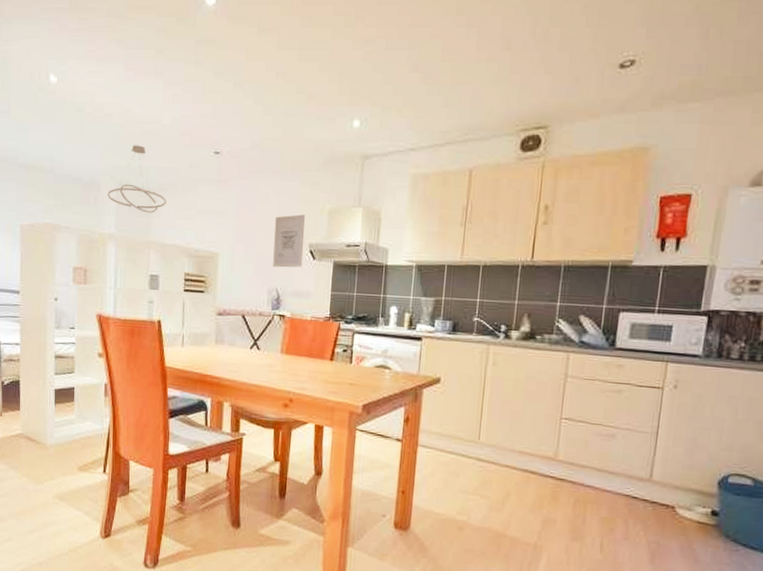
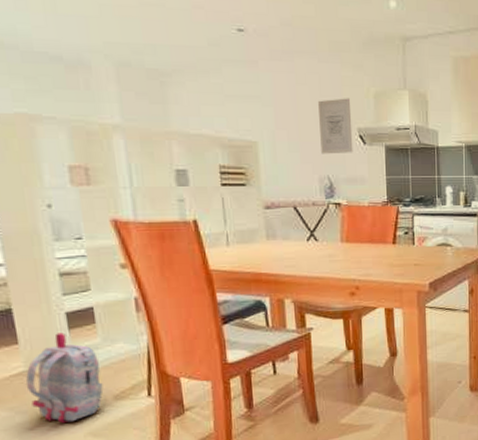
backpack: none [20,405,72,484] -> present [25,332,104,424]
ceiling light fixture: present [107,145,166,213] -> none [103,18,184,99]

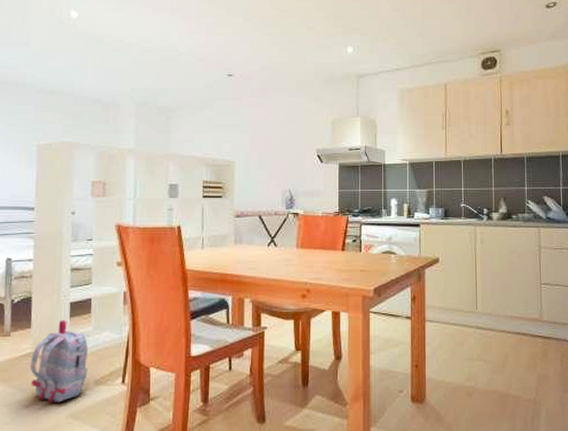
wall art: present [318,98,353,154] -> none [285,125,312,171]

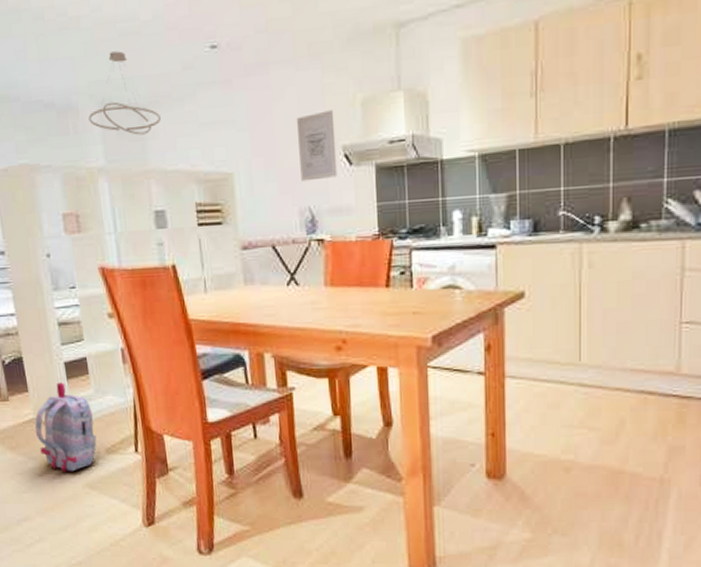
ceiling light fixture: none [127,70,184,129] -> present [88,51,161,135]
wall art: none [285,125,312,171] -> present [297,110,338,182]

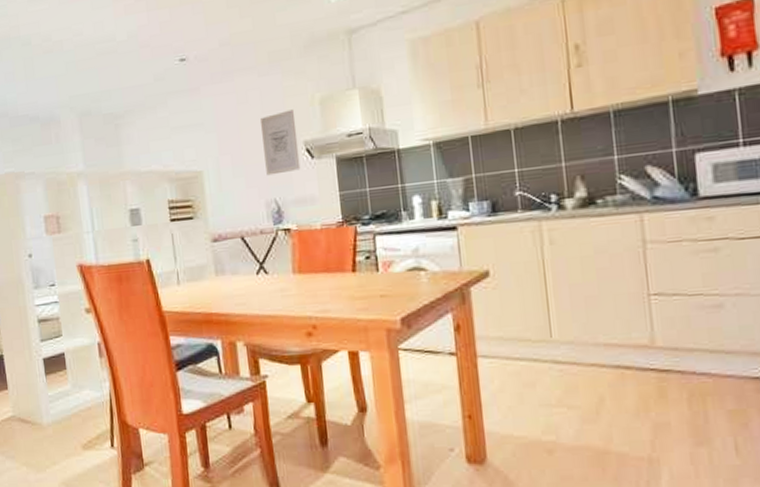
backpack: present [35,382,97,473] -> none [13,378,74,471]
ceiling light fixture: present [88,51,161,135] -> none [69,68,135,141]

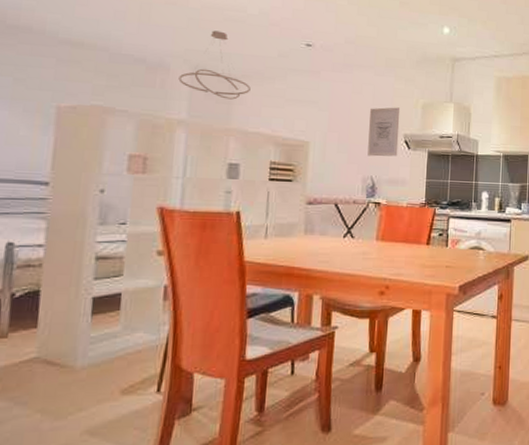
ceiling light fixture: none [69,68,135,141] -> present [178,30,251,100]

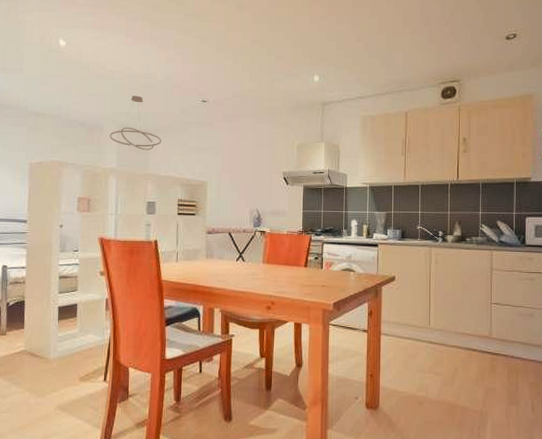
wall art: present [367,107,400,157] -> none [253,149,279,192]

